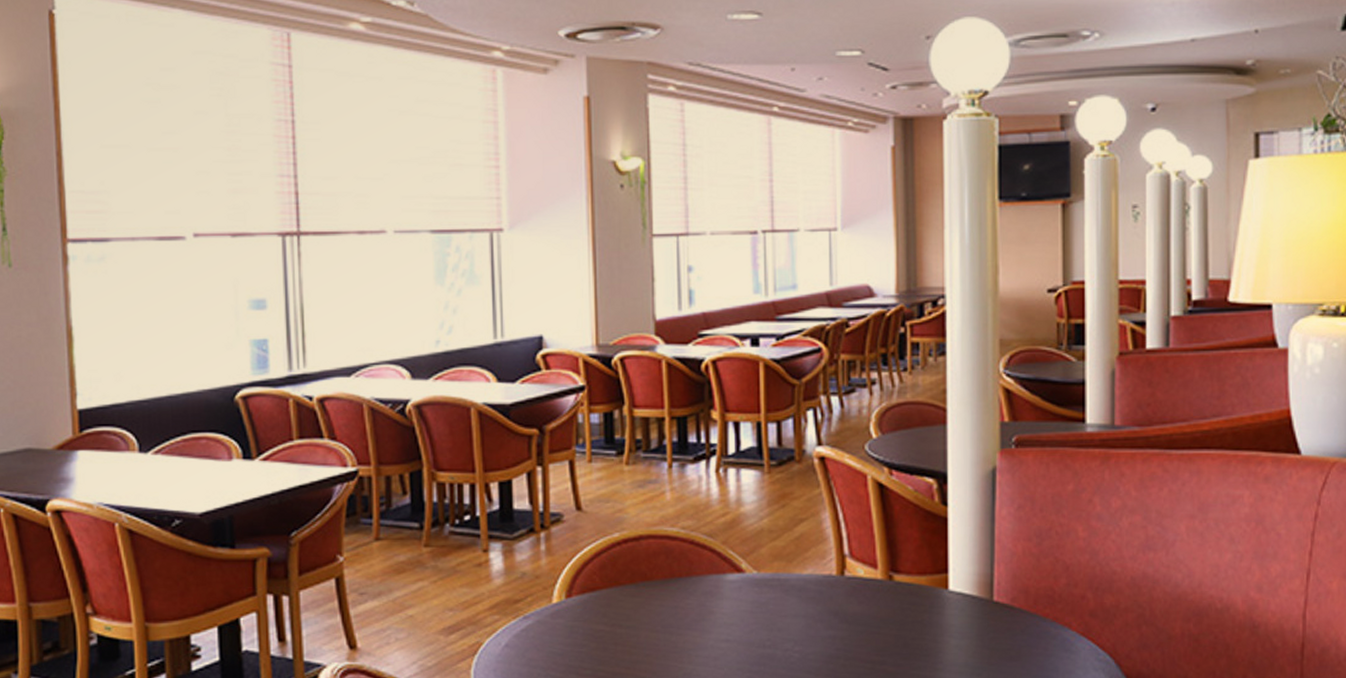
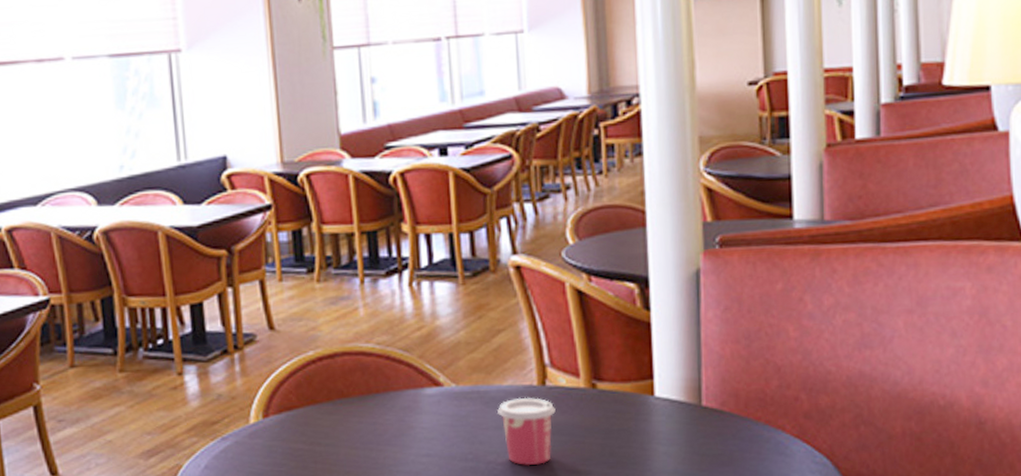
cup: none [797,586,853,655] -> present [497,397,556,466]

